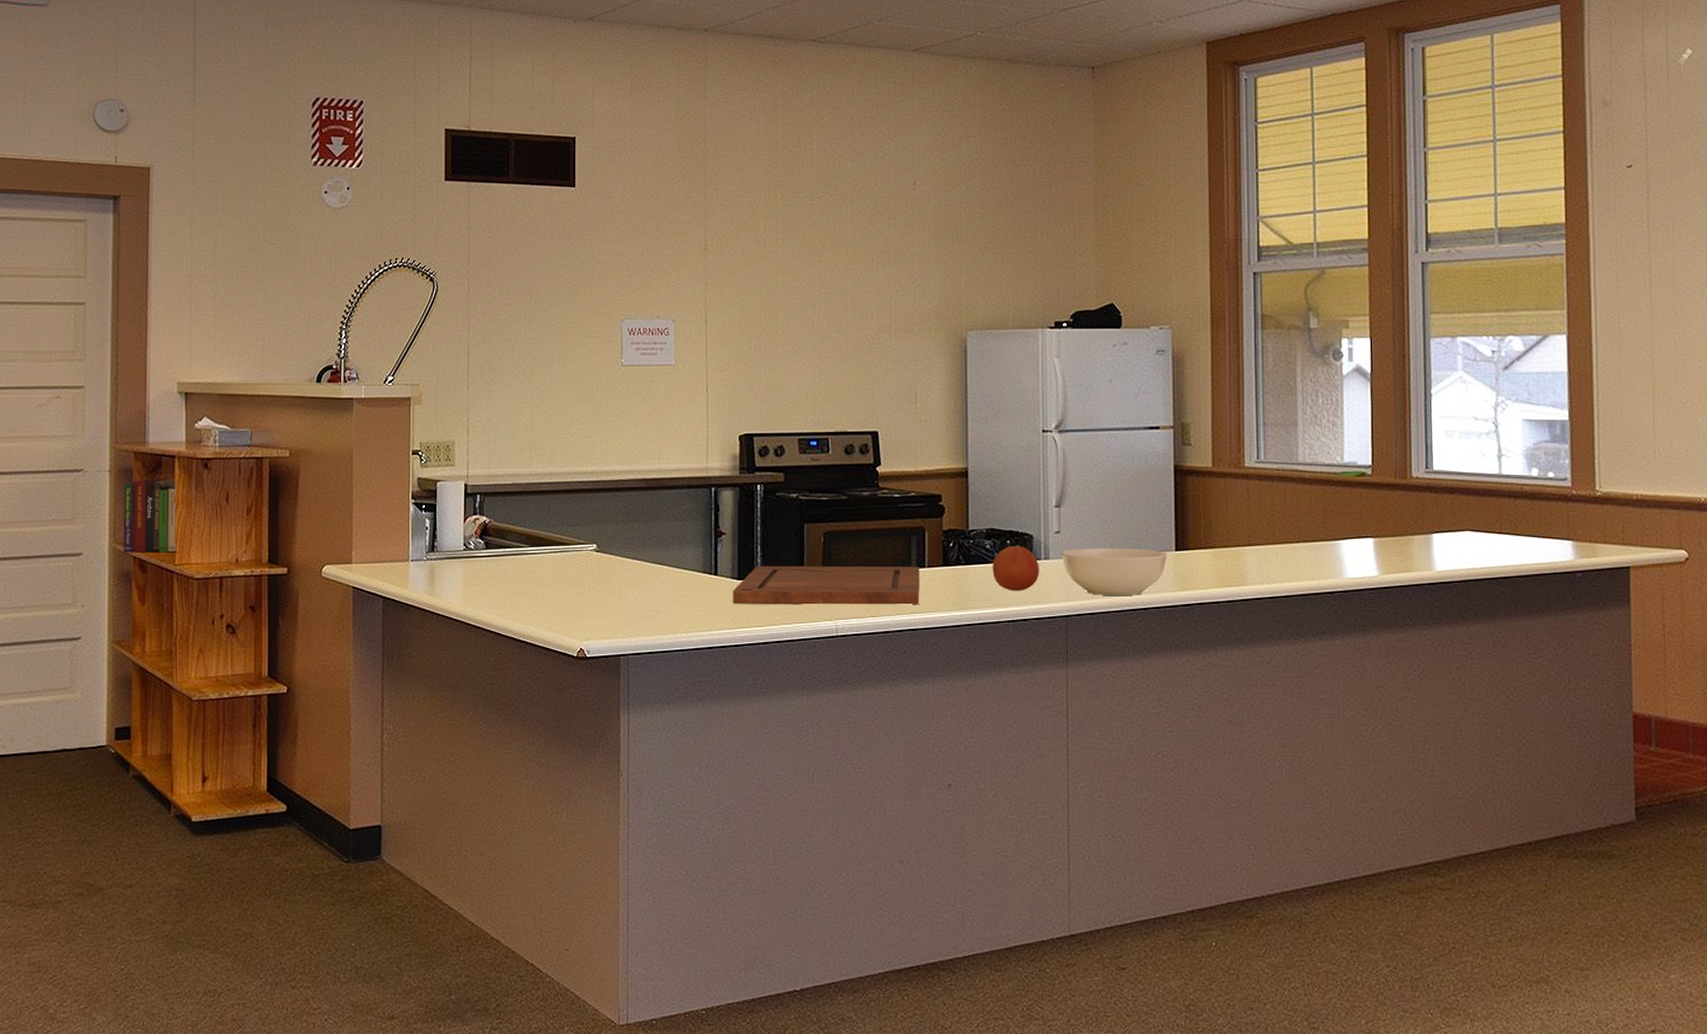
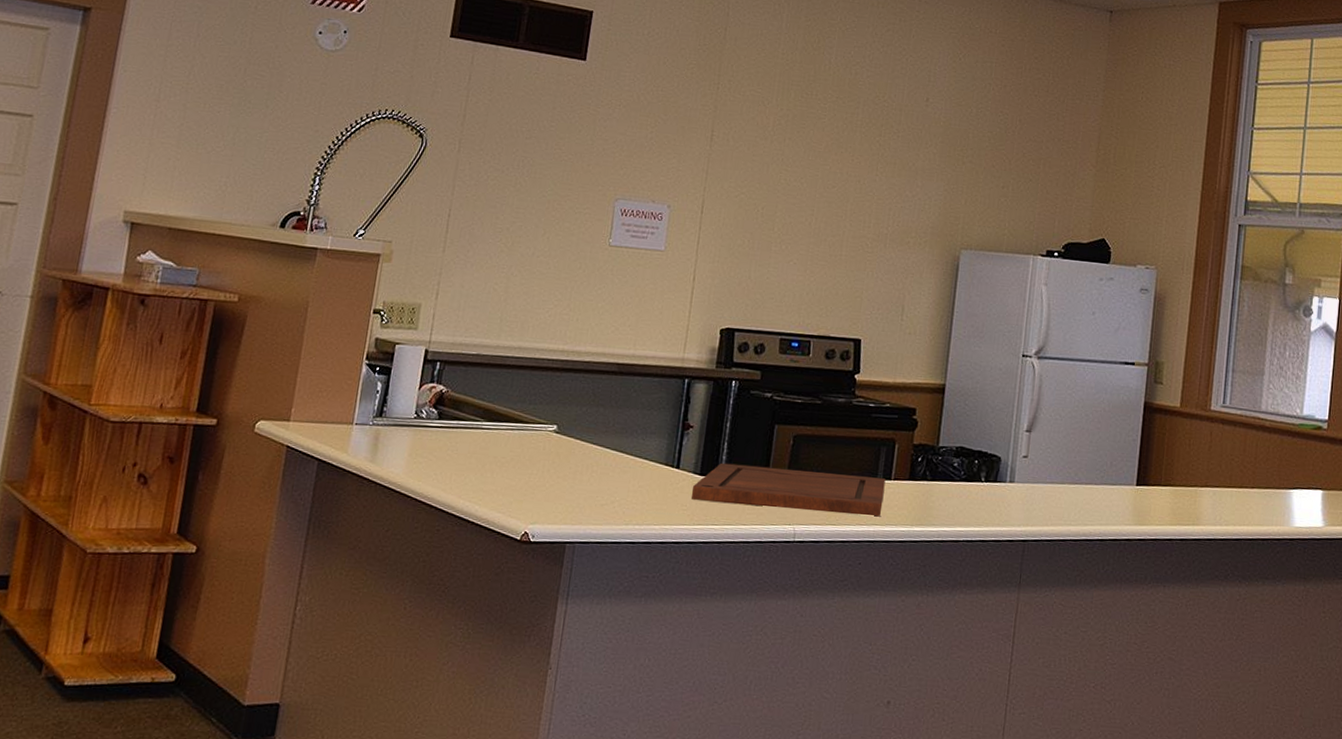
books: present [123,477,178,553] -> none [32,308,105,392]
fruit: present [992,544,1039,591] -> none [957,465,1004,512]
bowl: present [1061,548,1168,595] -> none [1026,474,1129,526]

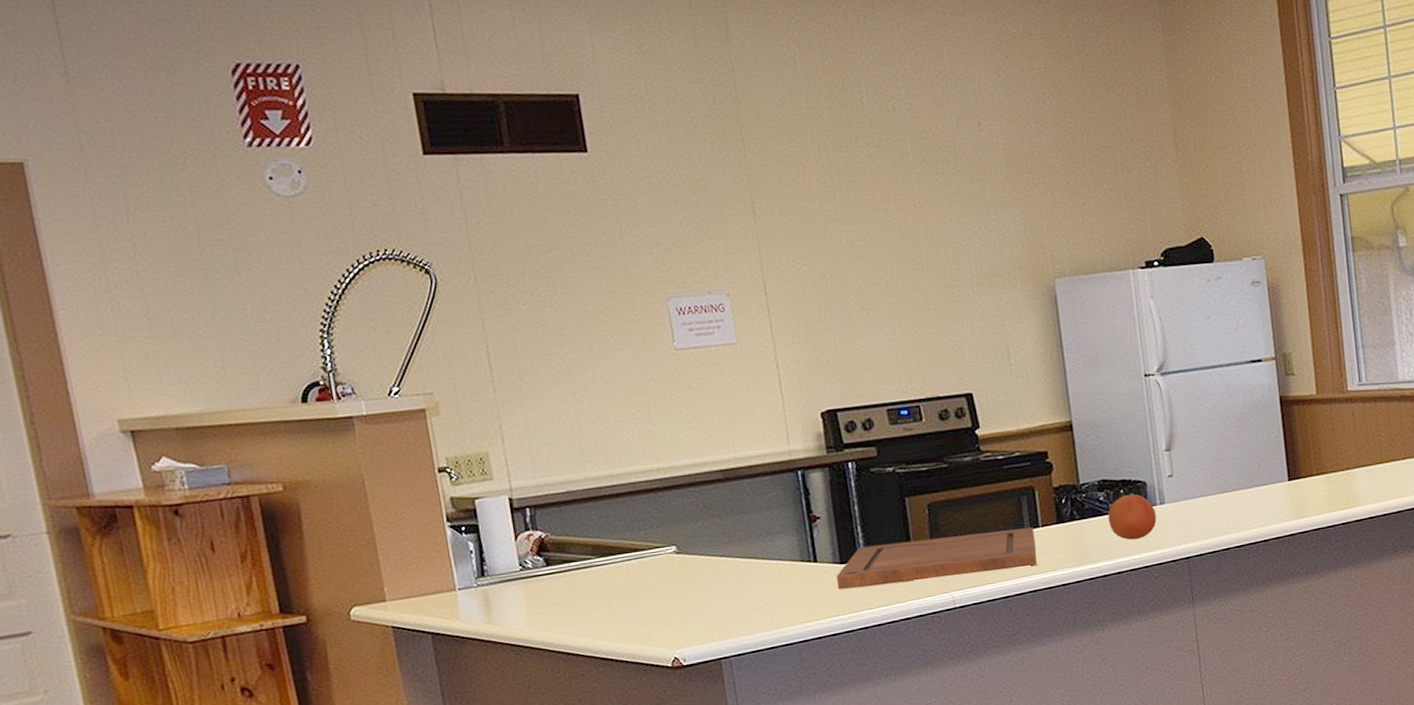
fruit: none [957,465,1004,512] -> present [1107,493,1157,541]

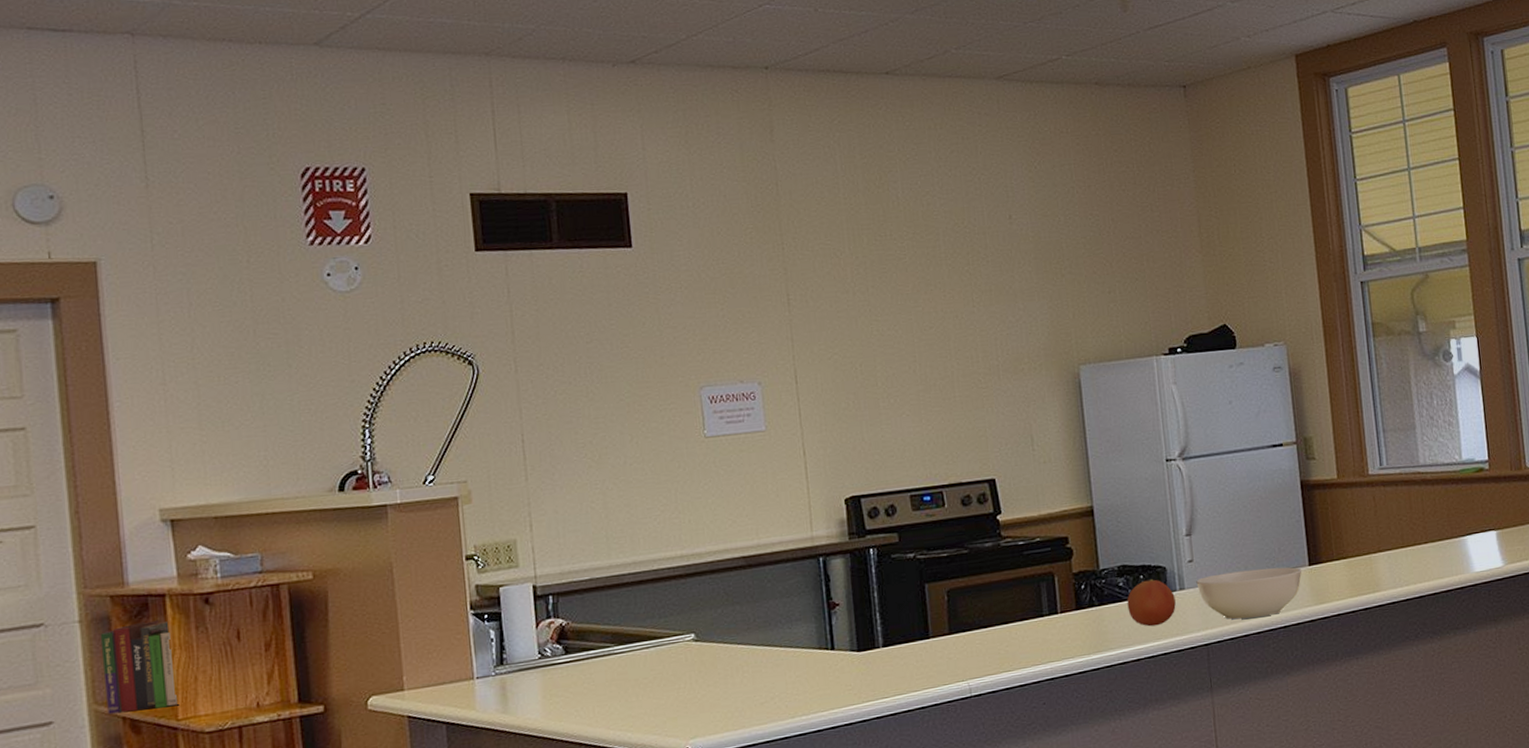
books: none [70,531,160,625] -> present [100,620,181,714]
cutting board: present [836,527,1038,589] -> none [852,613,1056,678]
bowl: none [1176,482,1282,534] -> present [1196,567,1302,620]

